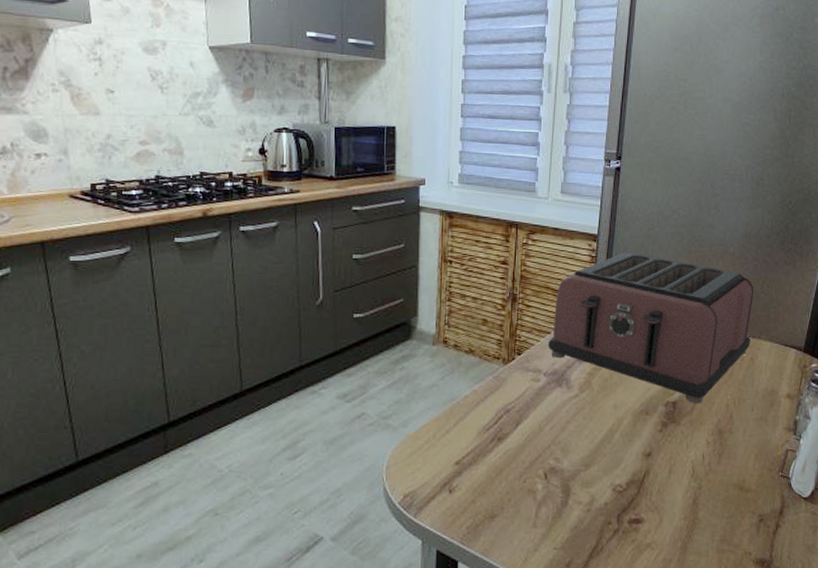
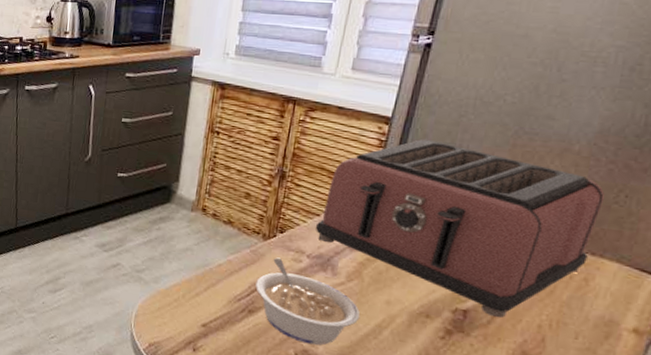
legume: none [502,380,595,461] -> present [255,257,360,345]

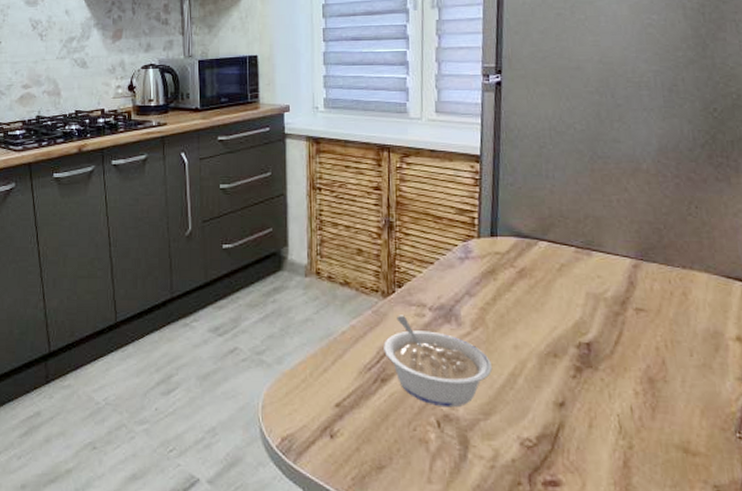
toaster: present [315,139,605,318] -> none [431,173,681,346]

